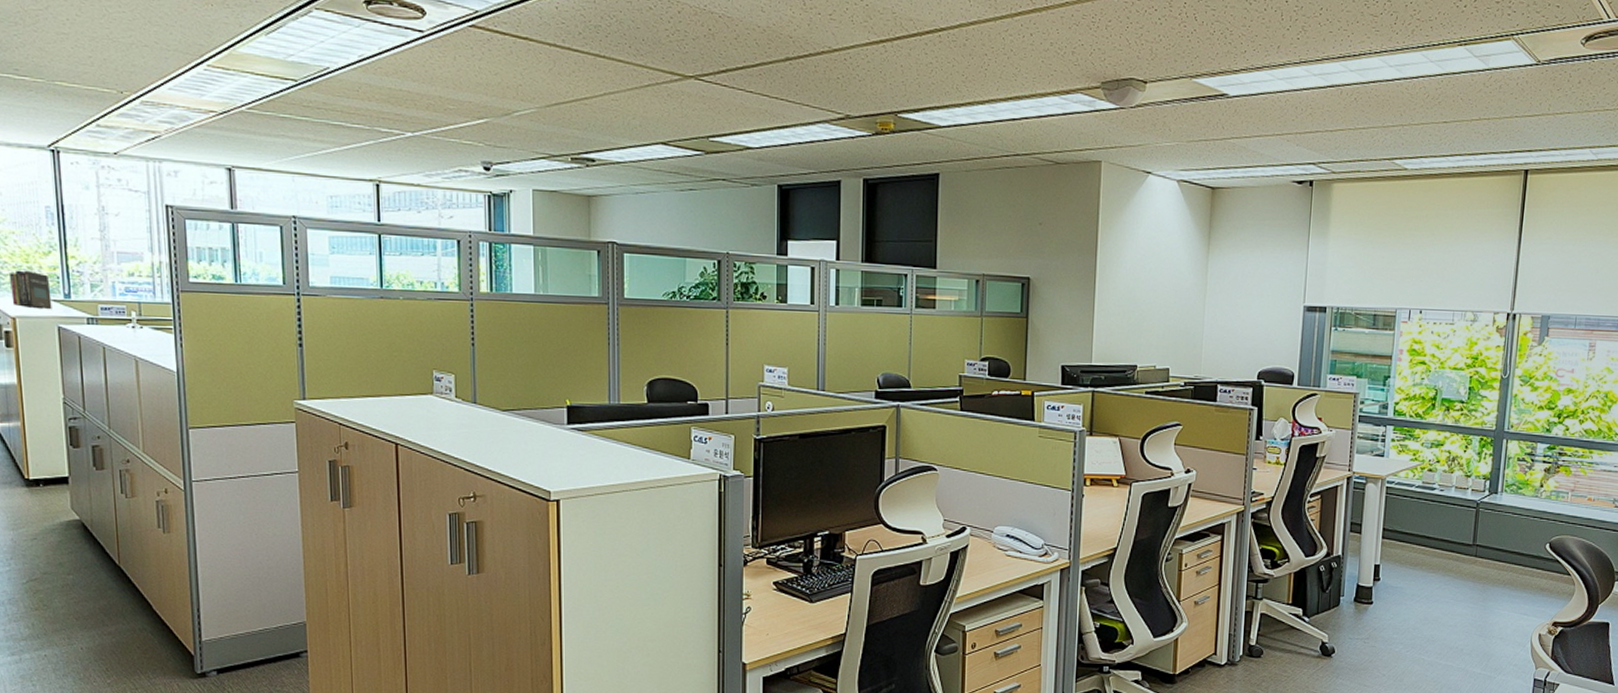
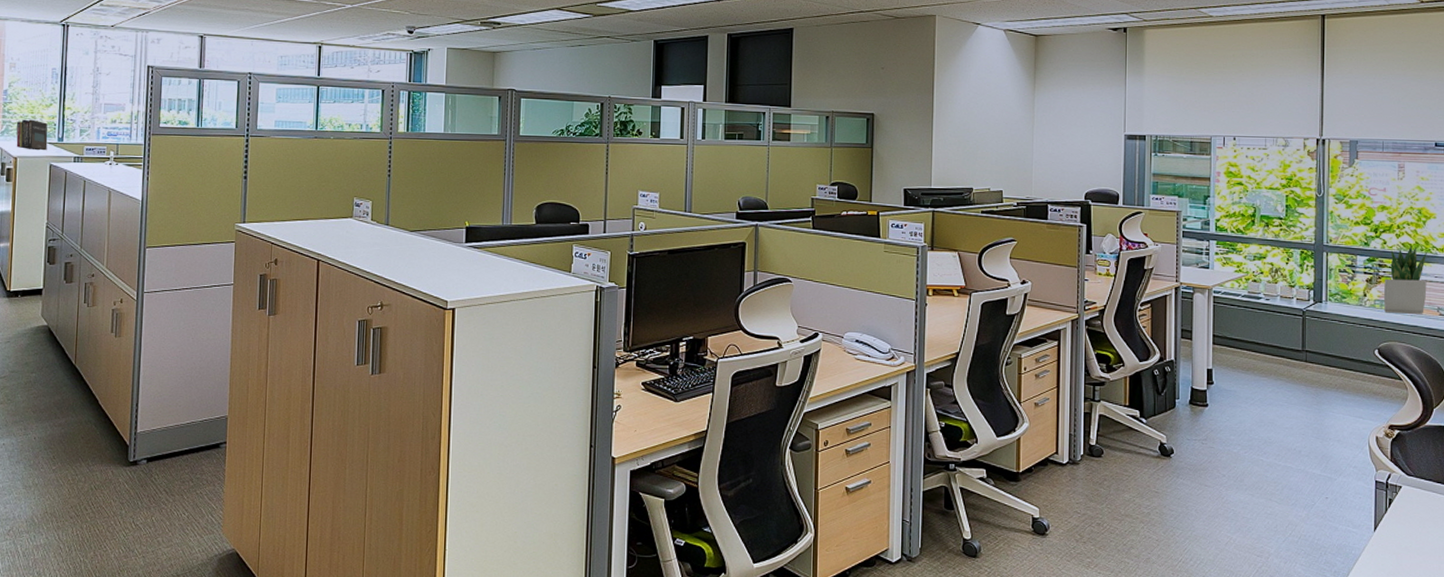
planter: none [1559,433,1610,506] -> present [1383,246,1428,314]

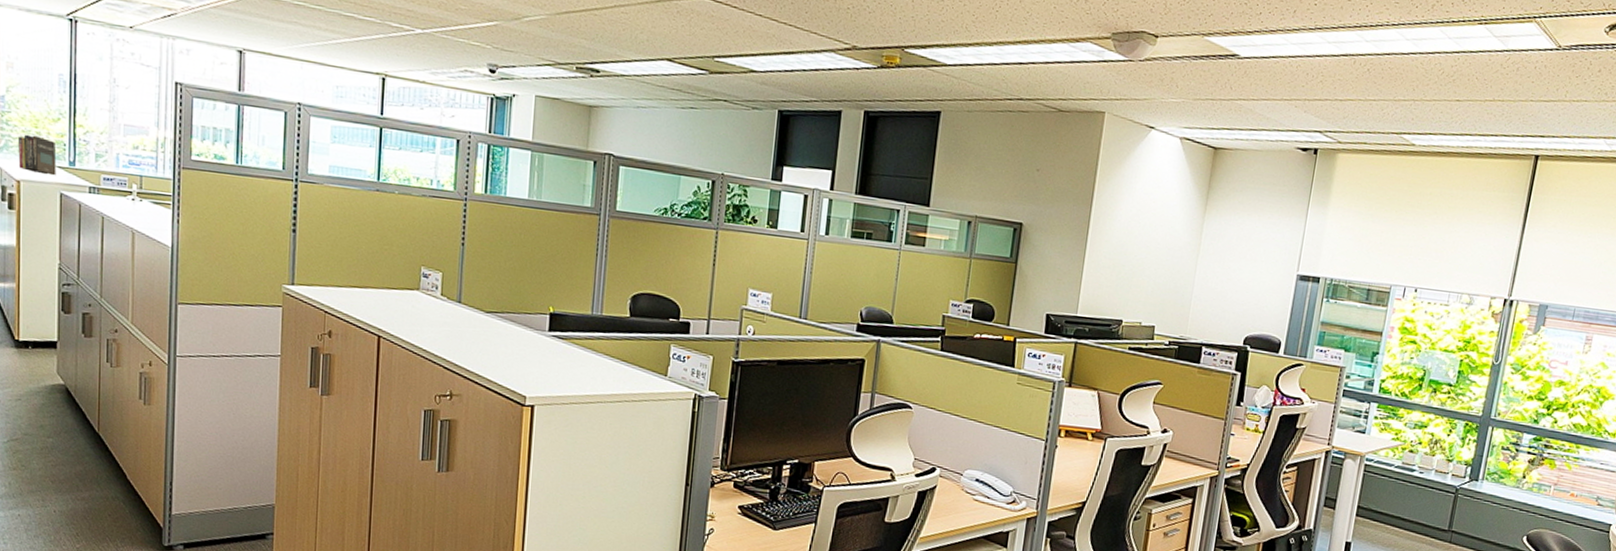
planter: present [1383,246,1428,314] -> none [1541,428,1599,502]

